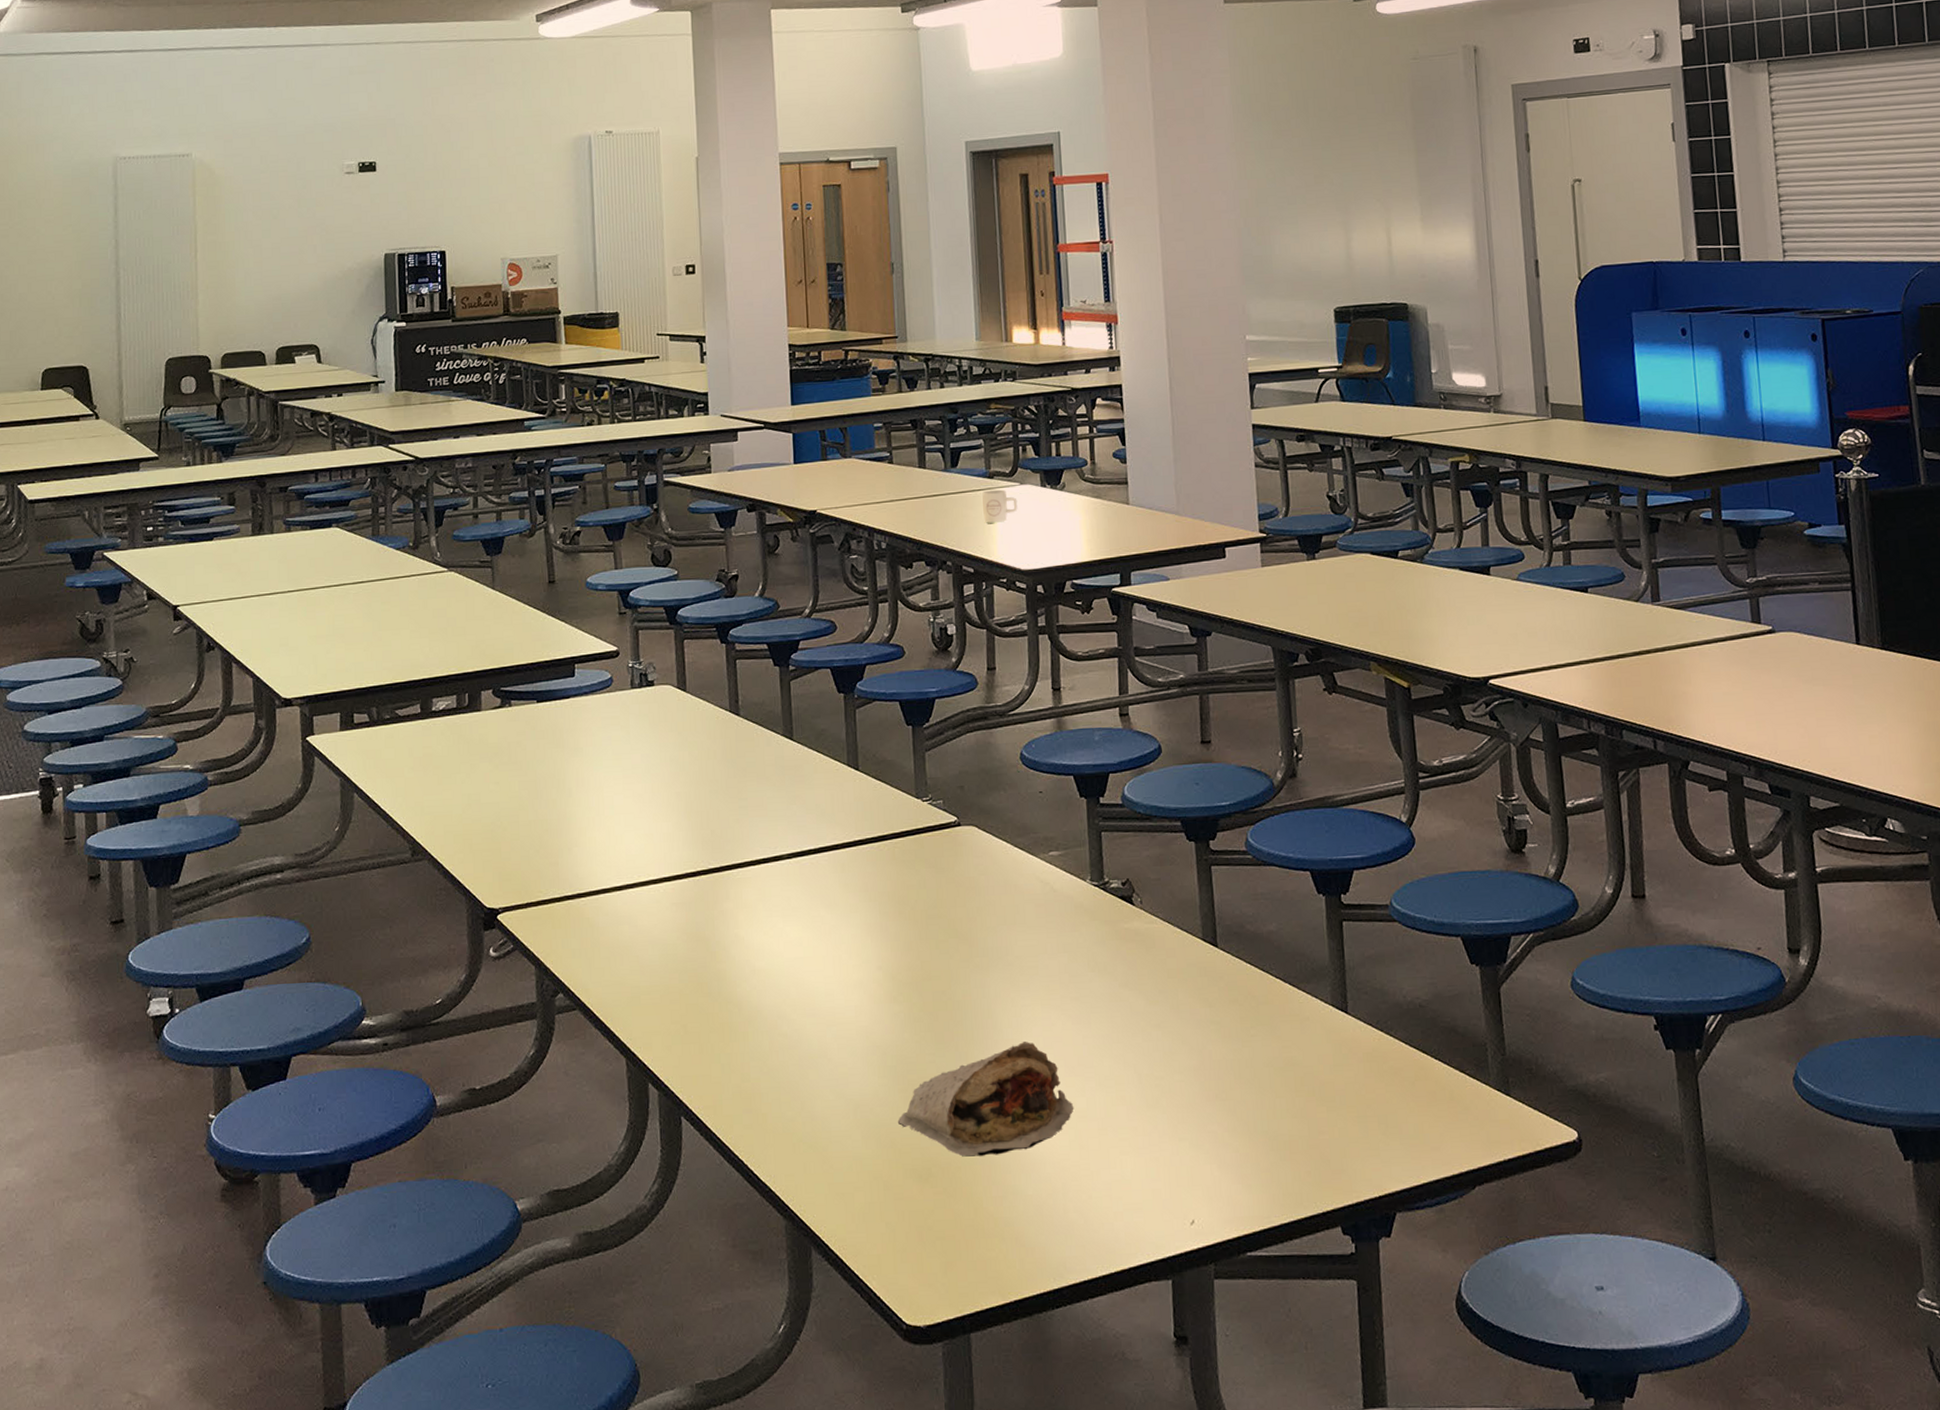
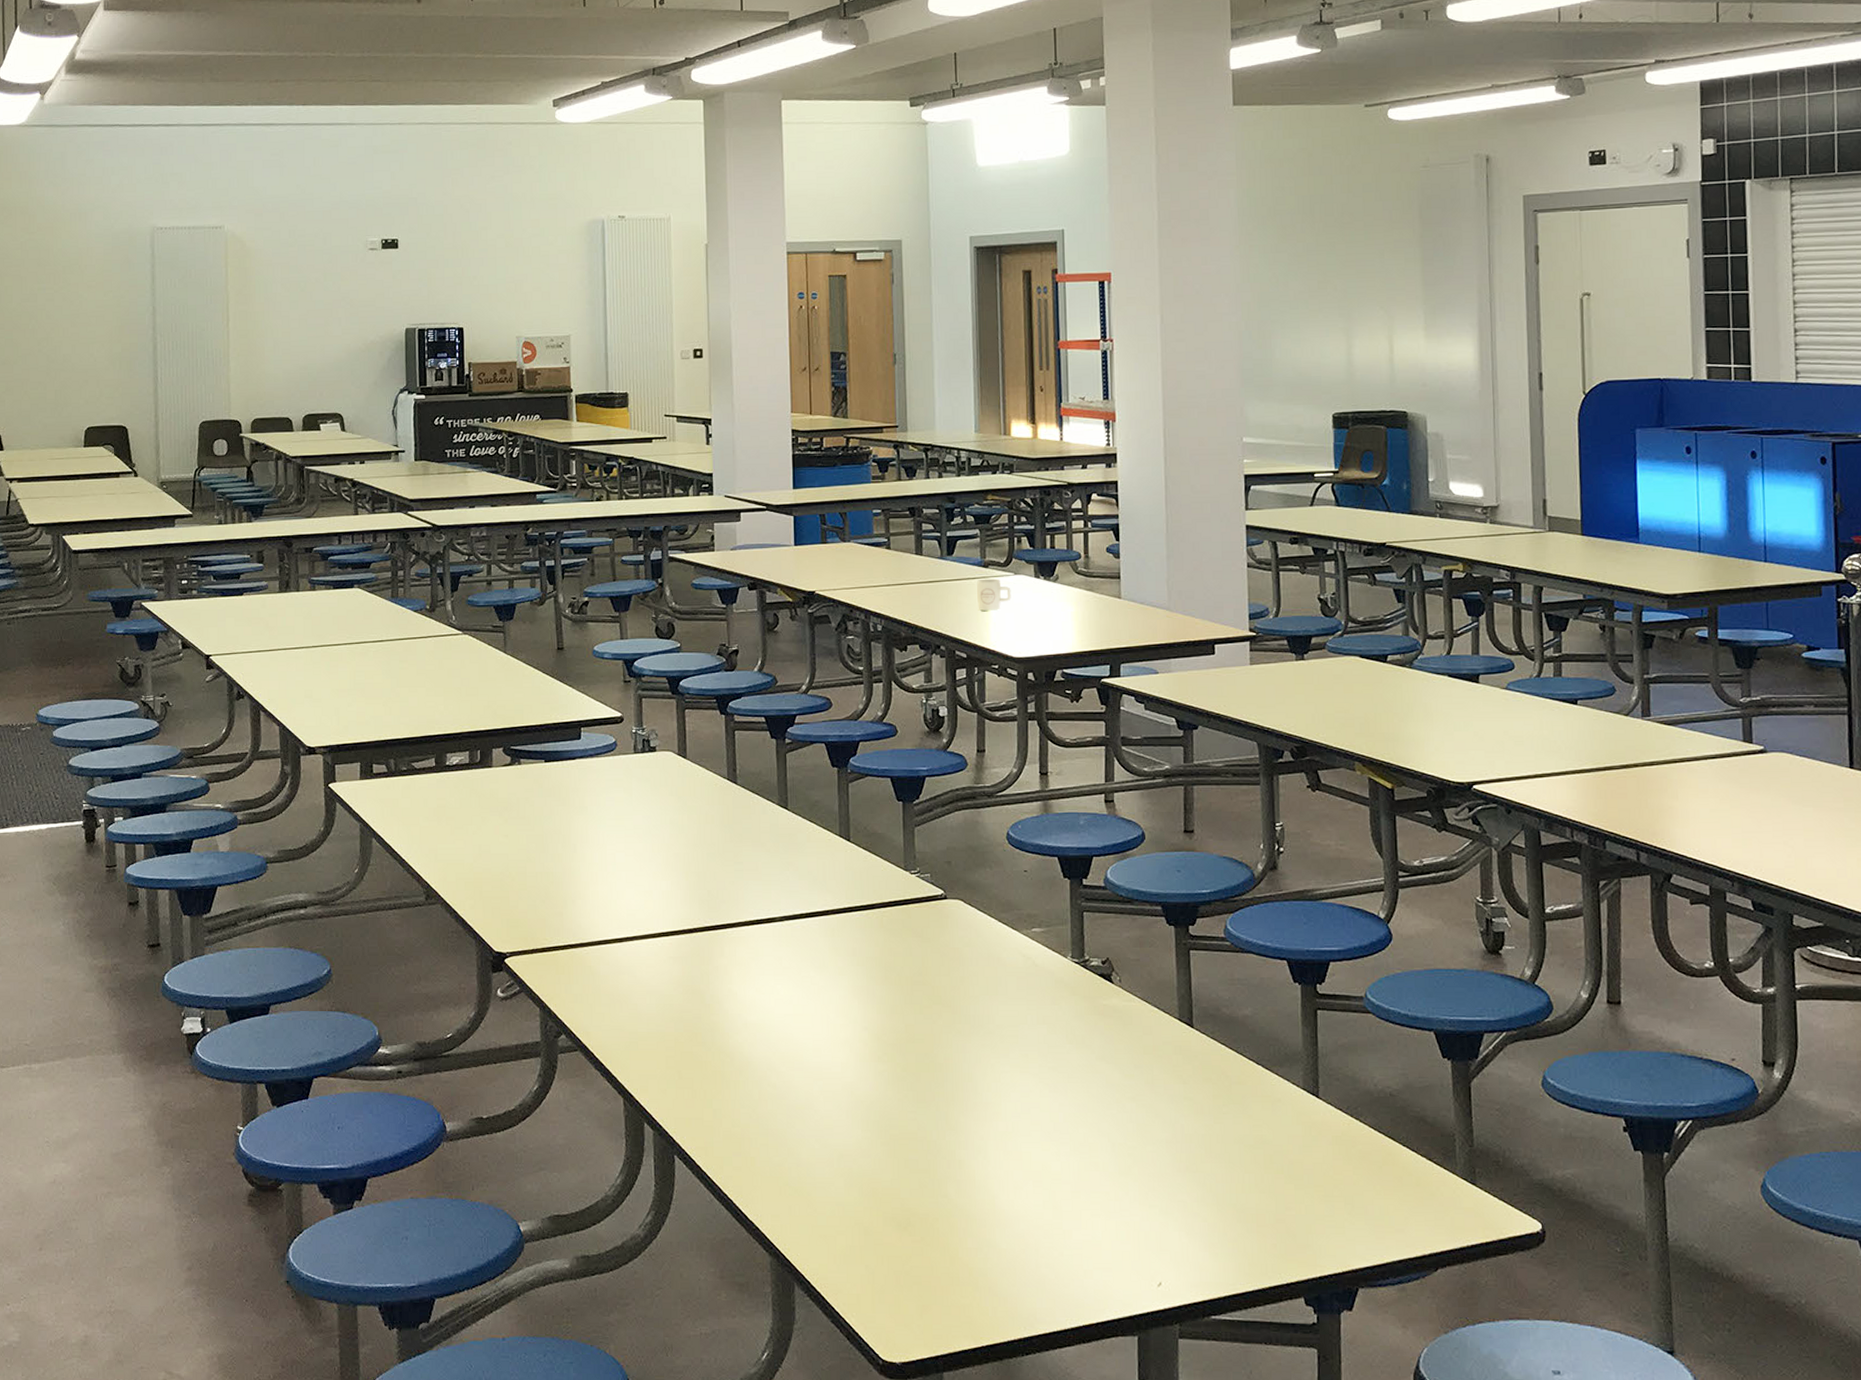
sandwich: present [898,1042,1074,1157] -> none [880,1106,1049,1211]

